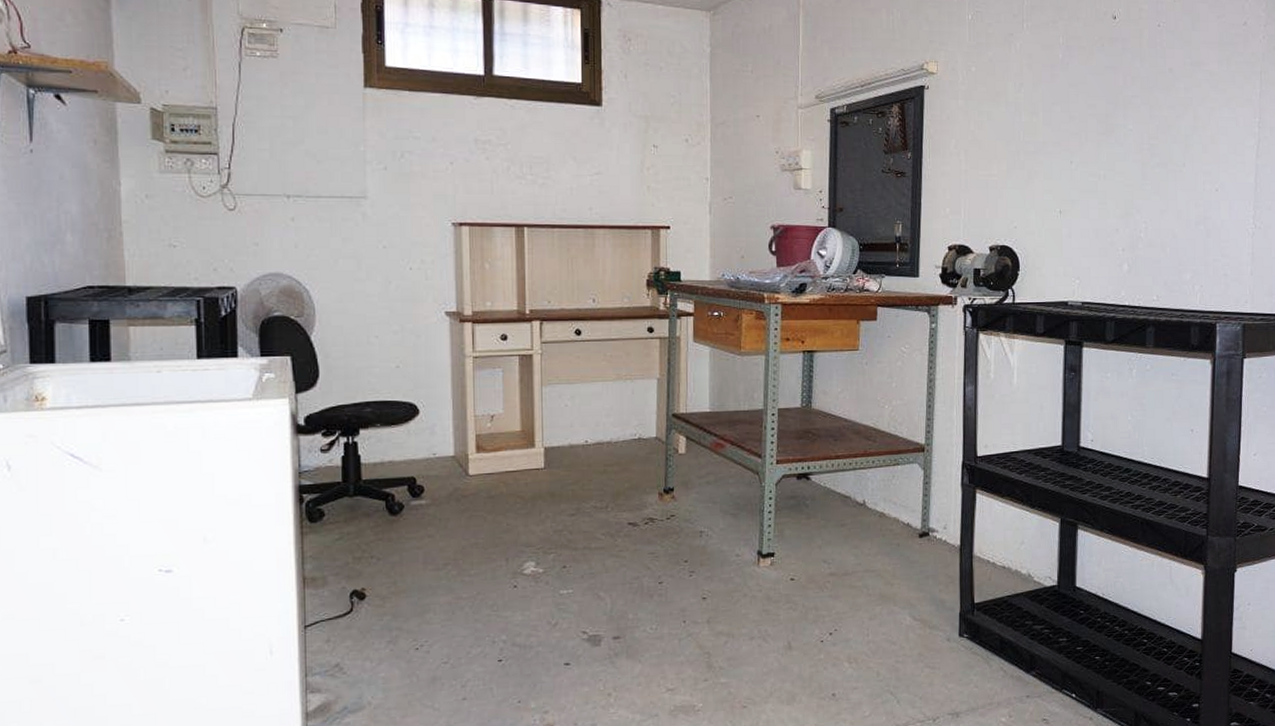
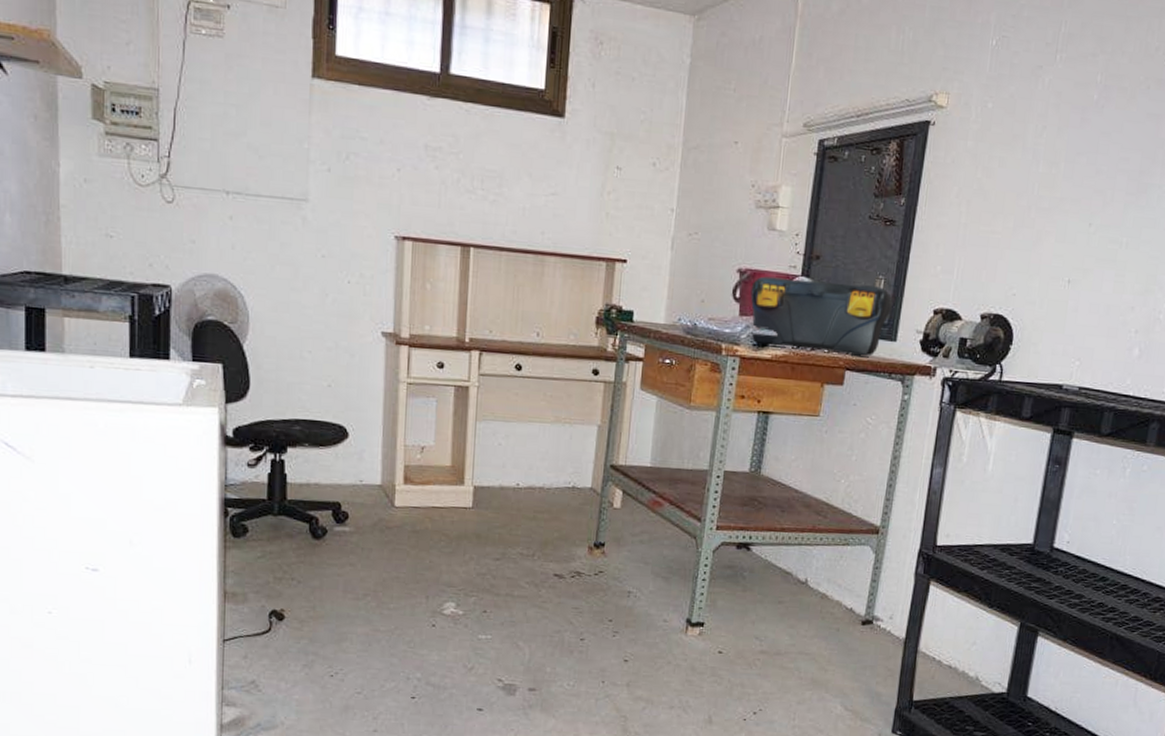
toolbox: none [785,230,911,294] -> present [750,276,893,357]

